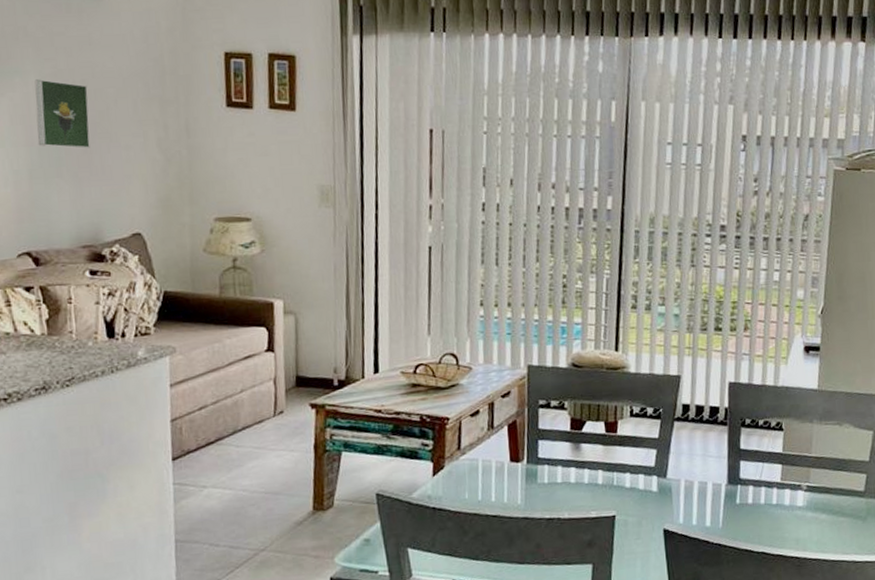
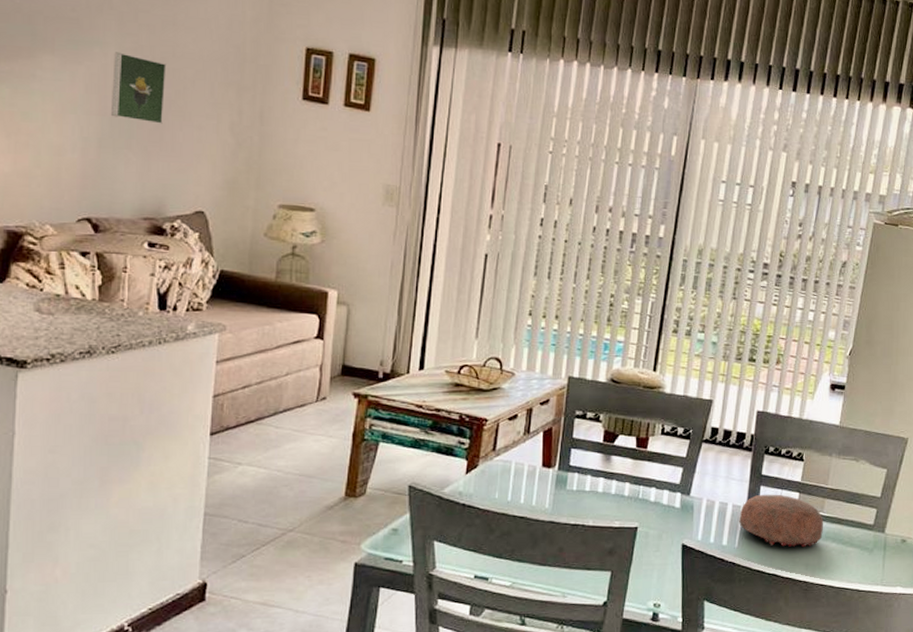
decorative bowl: none [720,468,812,523] -> present [738,494,824,548]

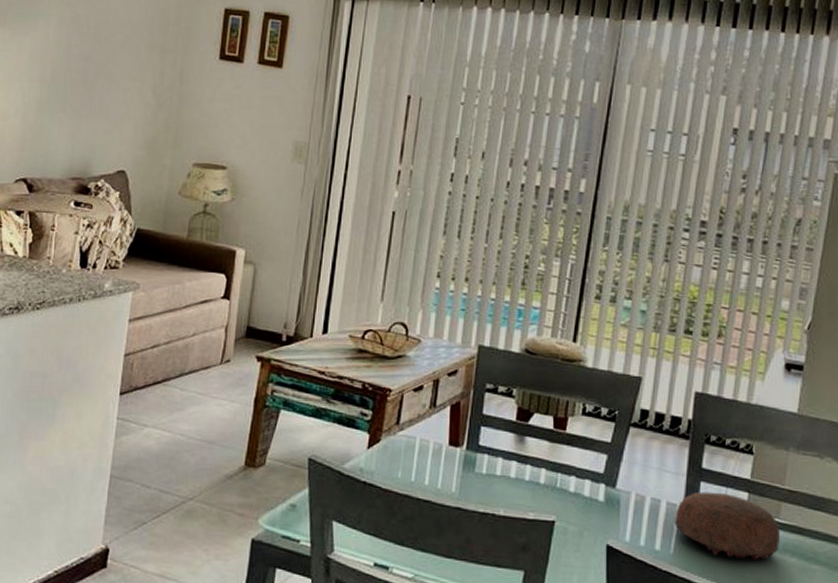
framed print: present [110,52,166,124] -> none [49,22,100,88]

